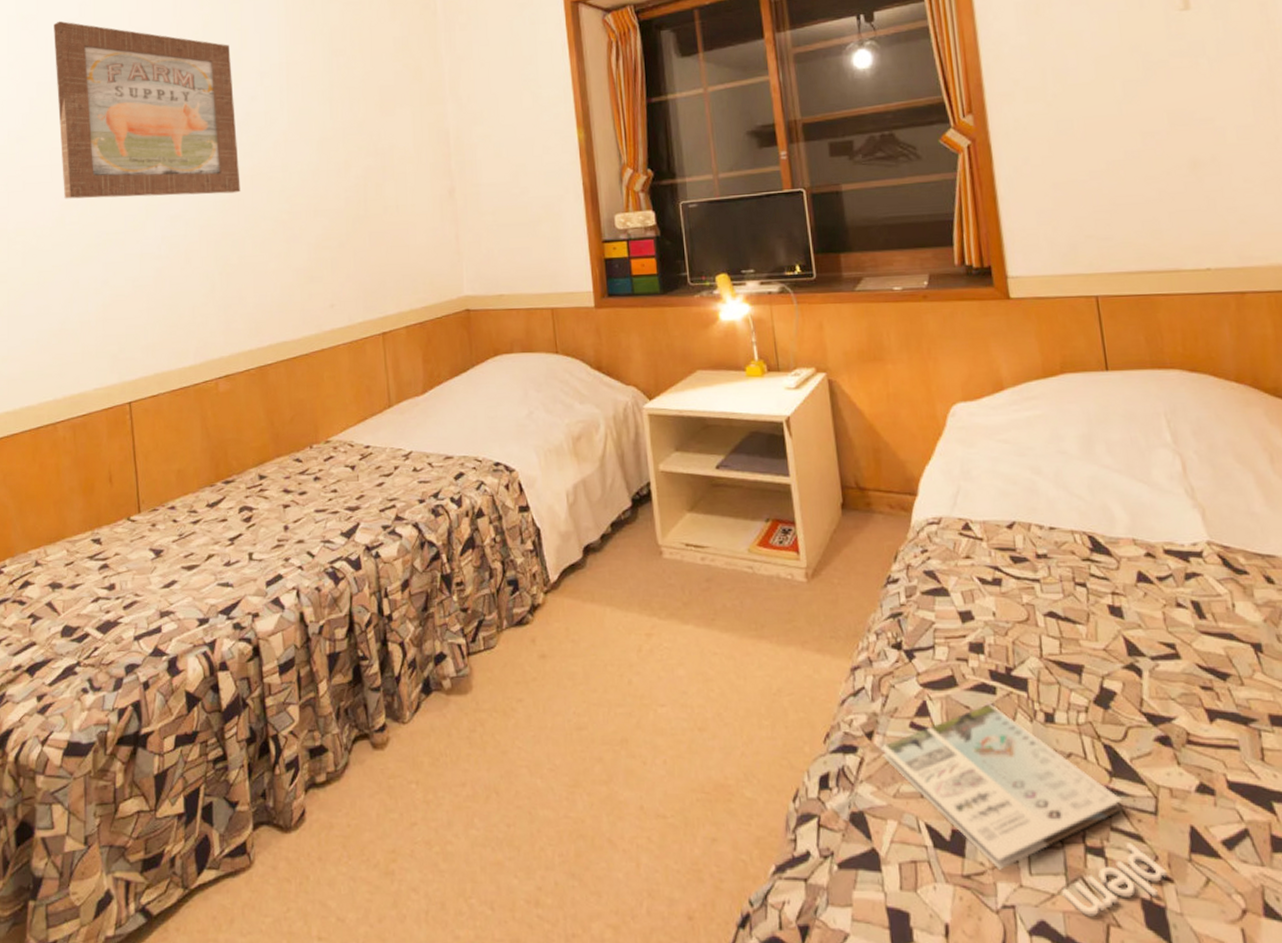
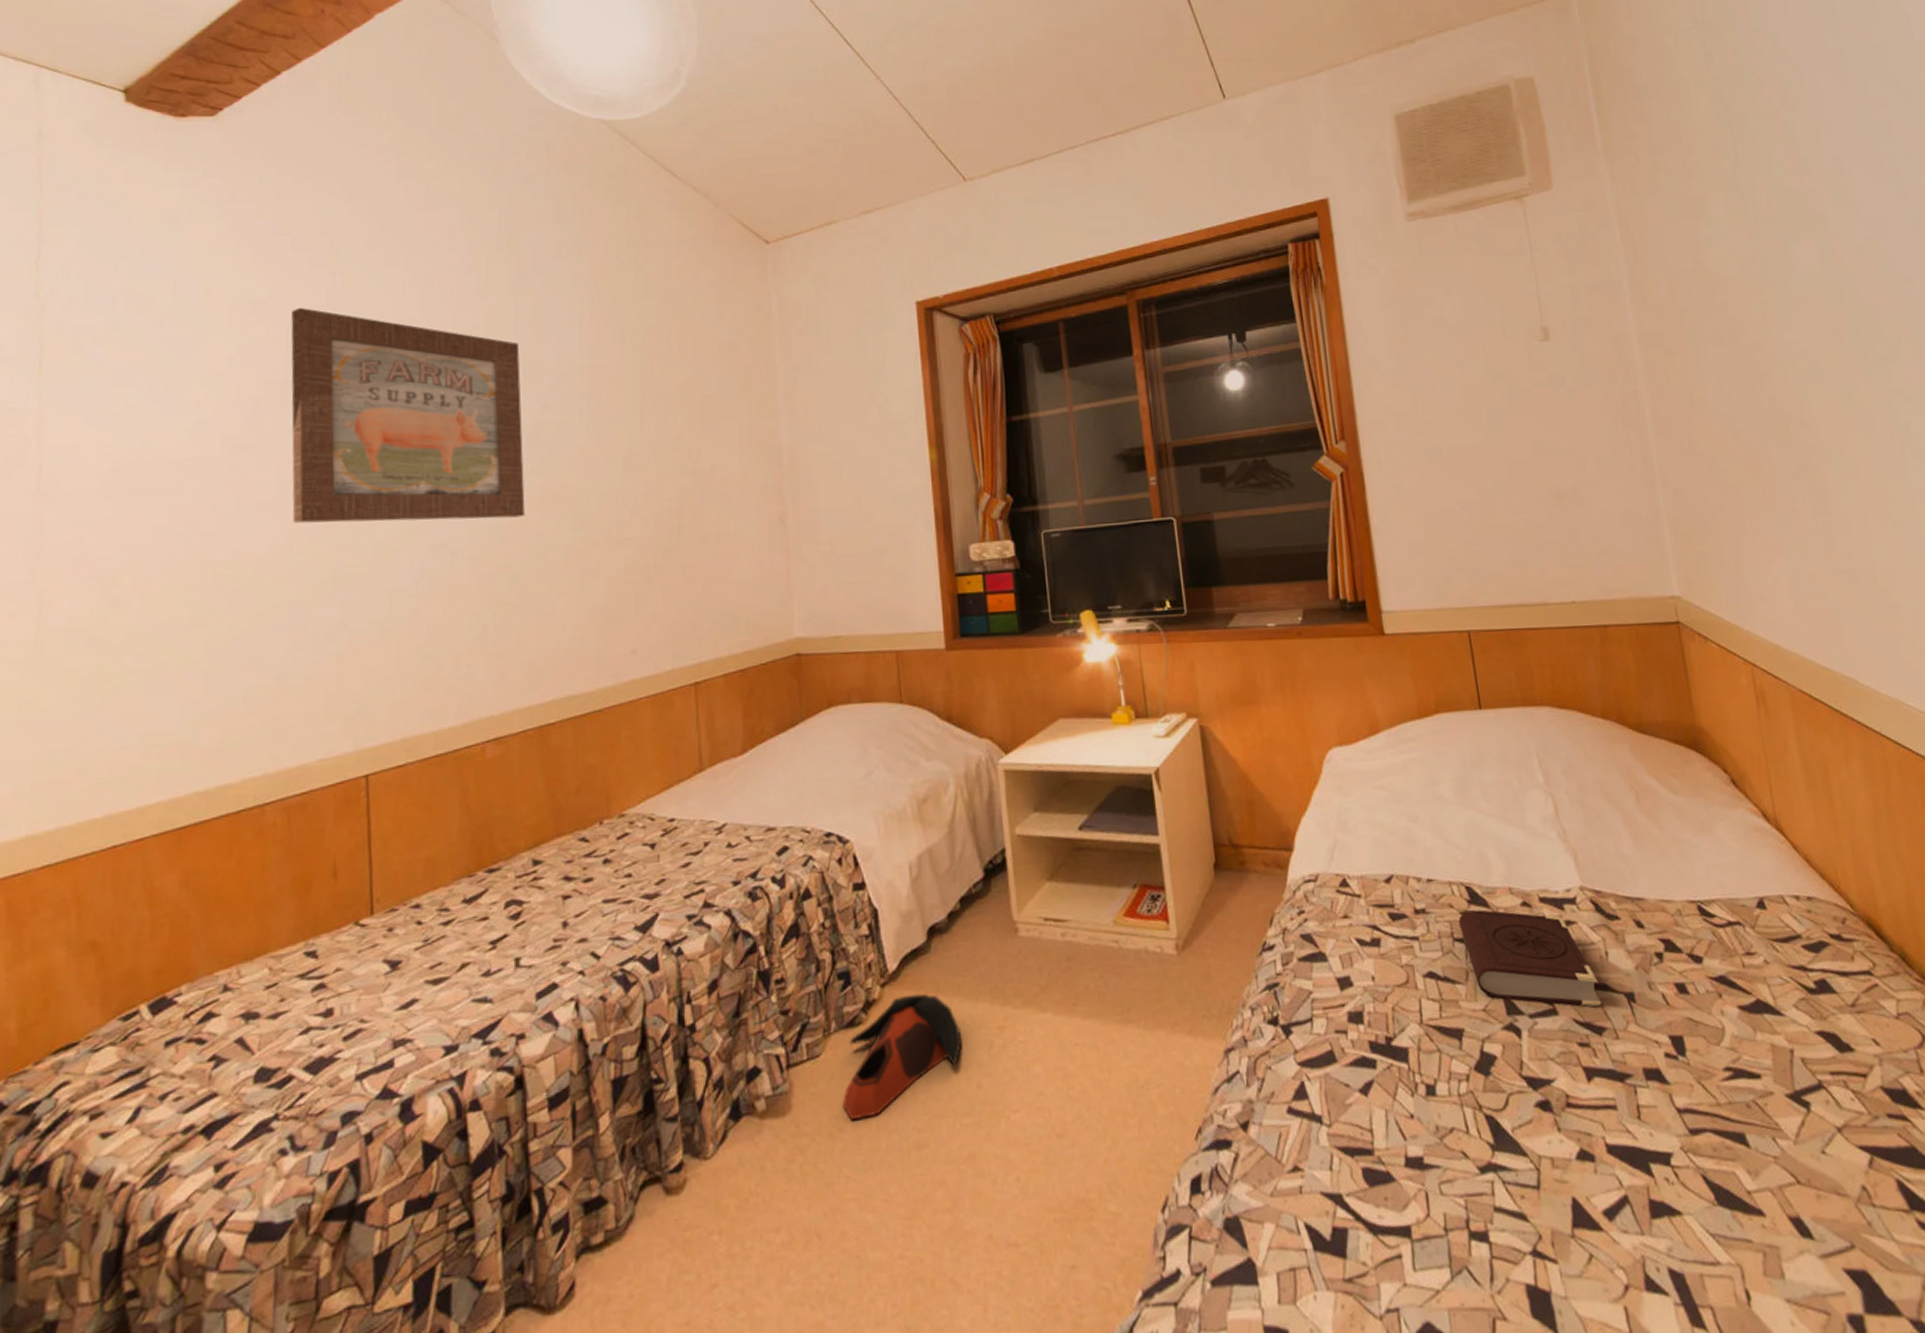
bag: none [513,602,615,703] -> present [841,993,962,1121]
magazine: present [881,704,1168,917] -> none [1257,1079,1552,1312]
book: none [1080,557,1227,653] -> present [1458,909,1602,1007]

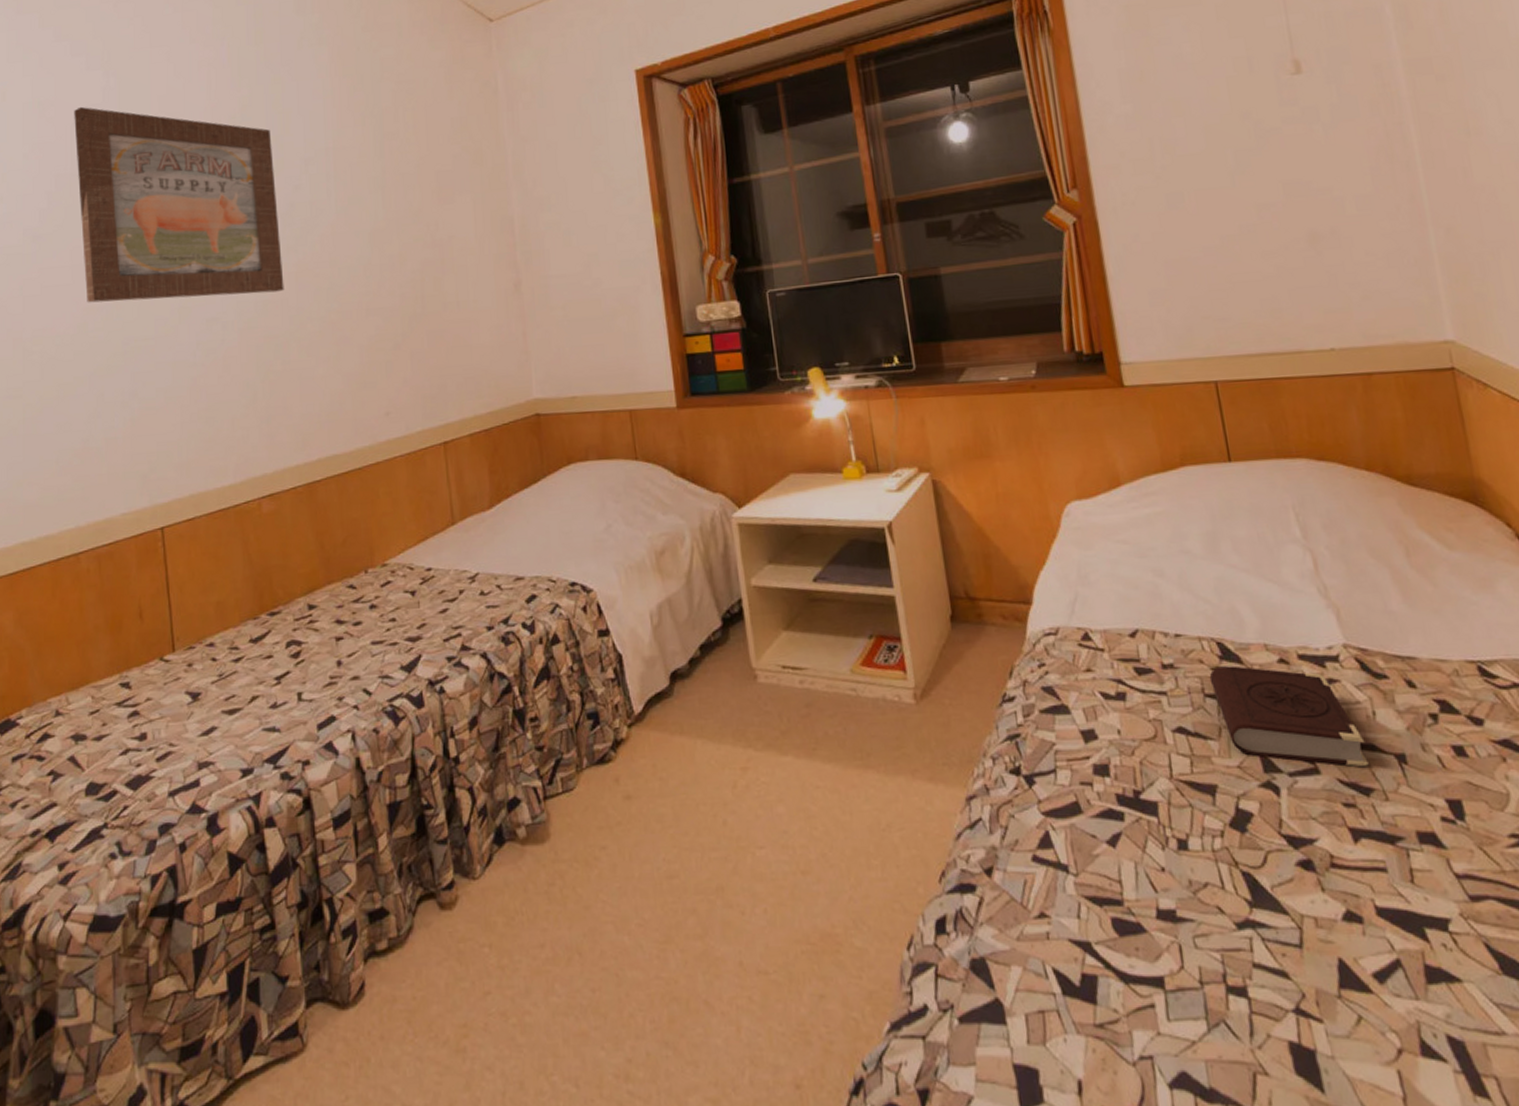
bag: present [841,993,962,1121] -> none [596,734,707,850]

